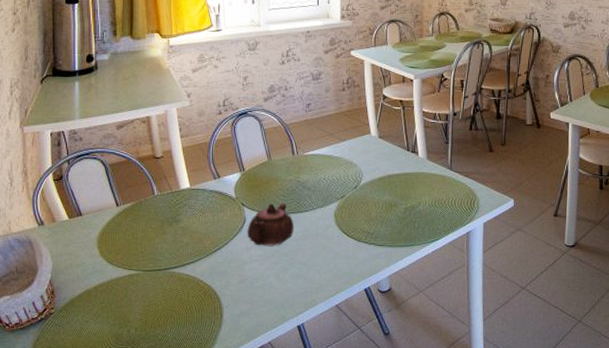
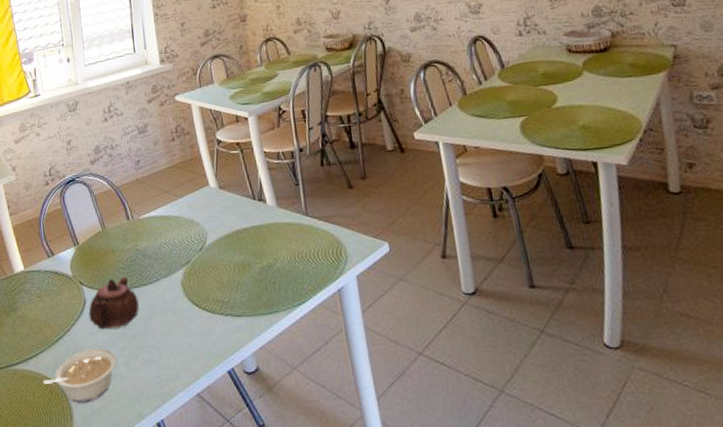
legume: none [199,261,268,305] -> present [43,348,117,403]

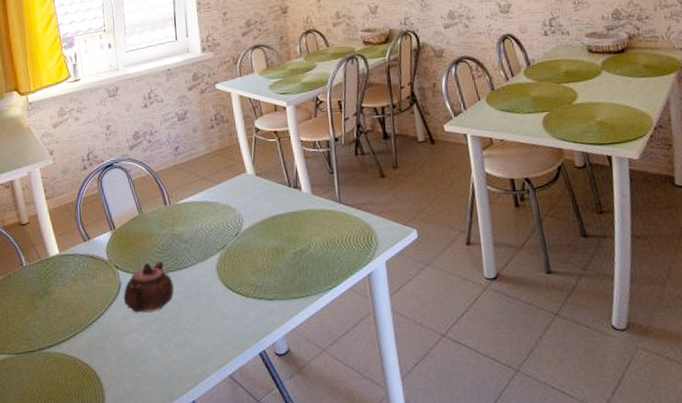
legume: present [43,348,117,403] -> none [76,331,150,386]

